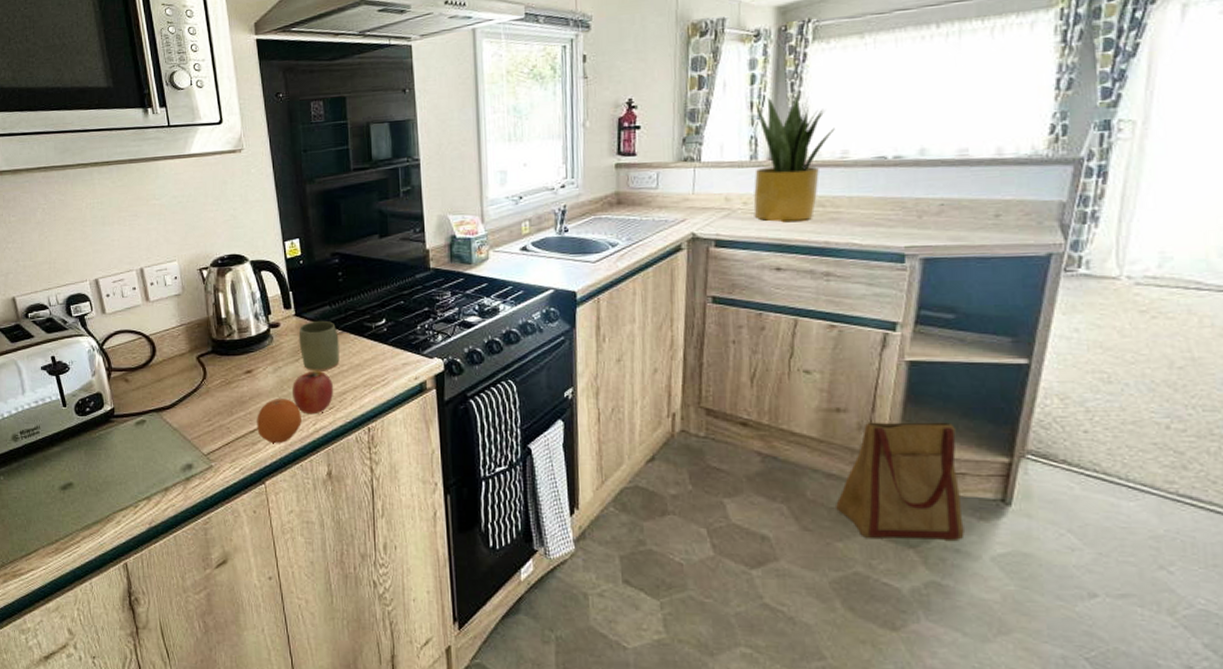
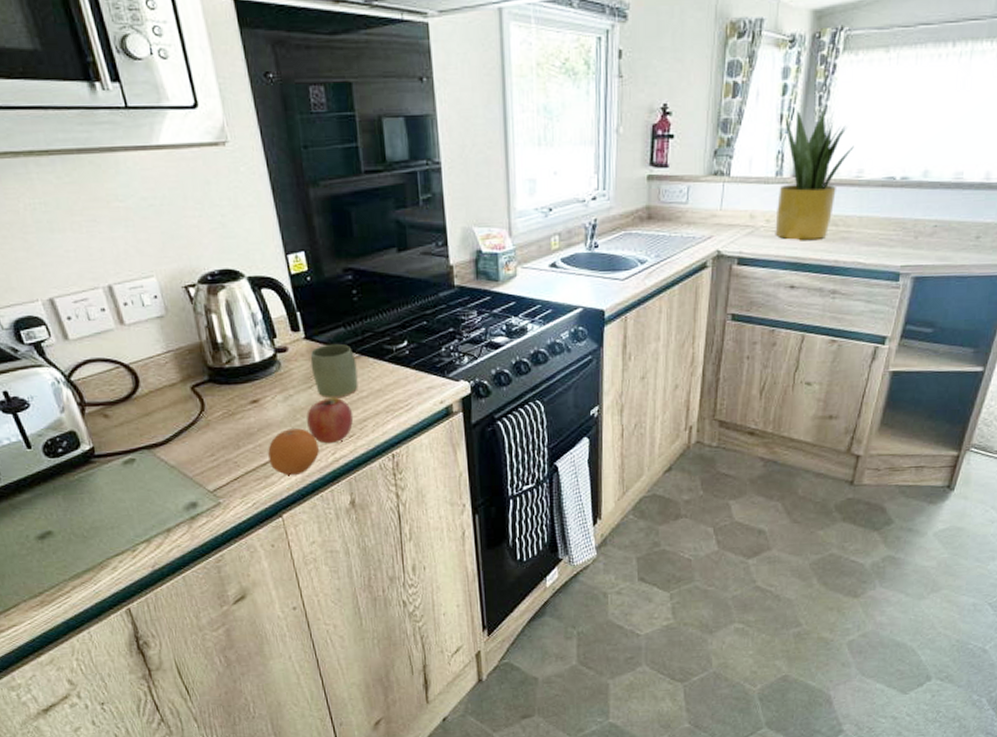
shopping bag: present [836,422,965,540] -> none [821,423,921,525]

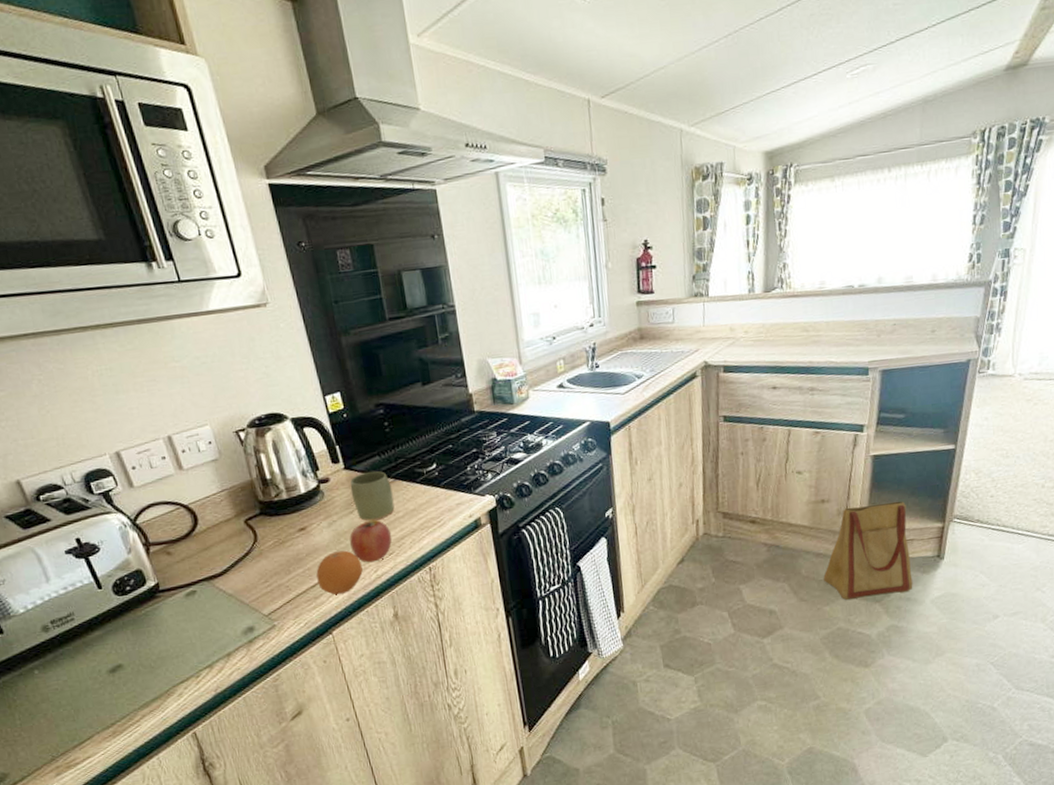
planter: present [775,105,854,240] -> none [751,230,814,347]
shopping bag: none [821,423,921,525] -> present [823,501,913,600]

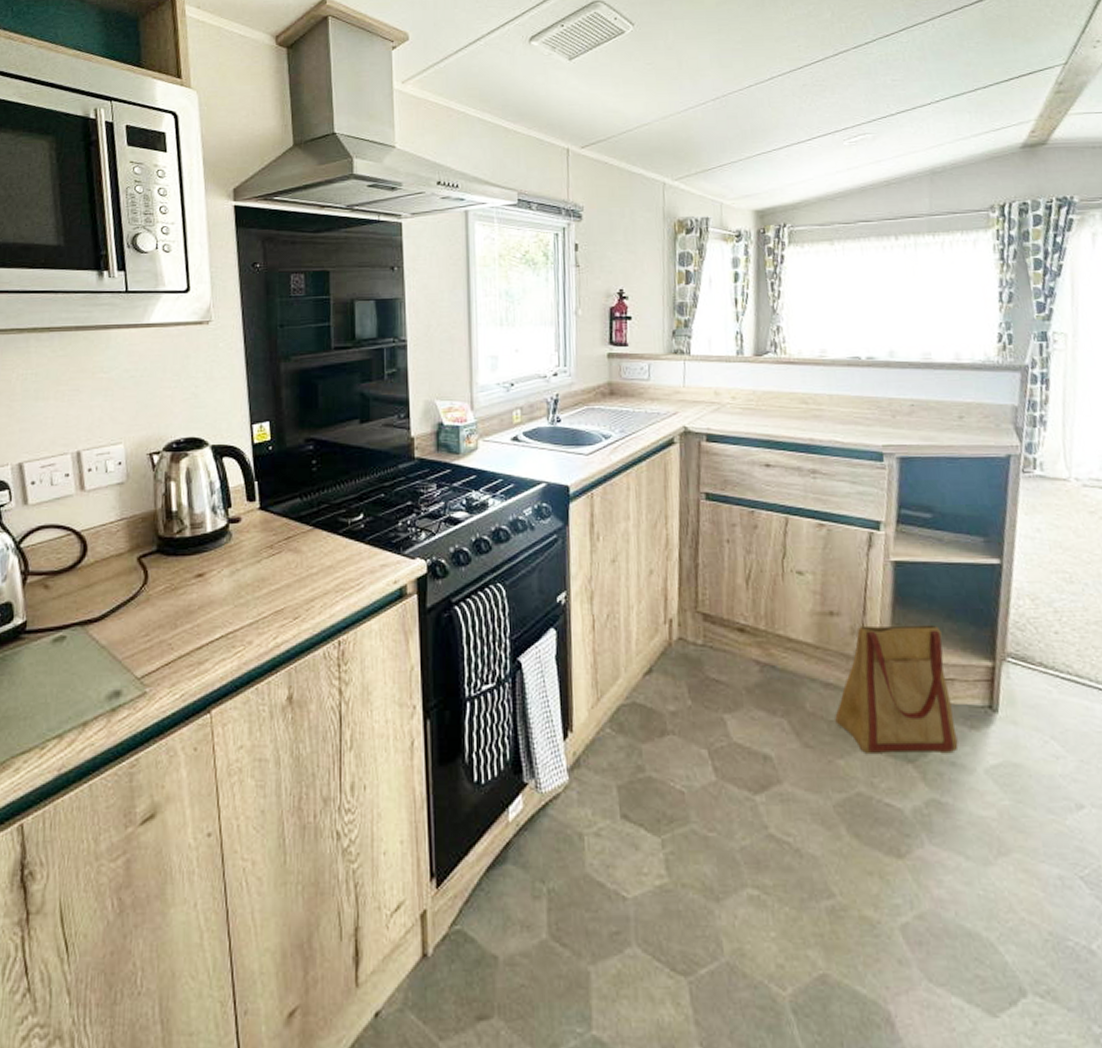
fruit: present [316,550,363,596] -> none [205,607,260,663]
fruit: present [349,519,392,563] -> none [250,573,301,626]
mug: present [350,471,395,521] -> none [262,515,309,575]

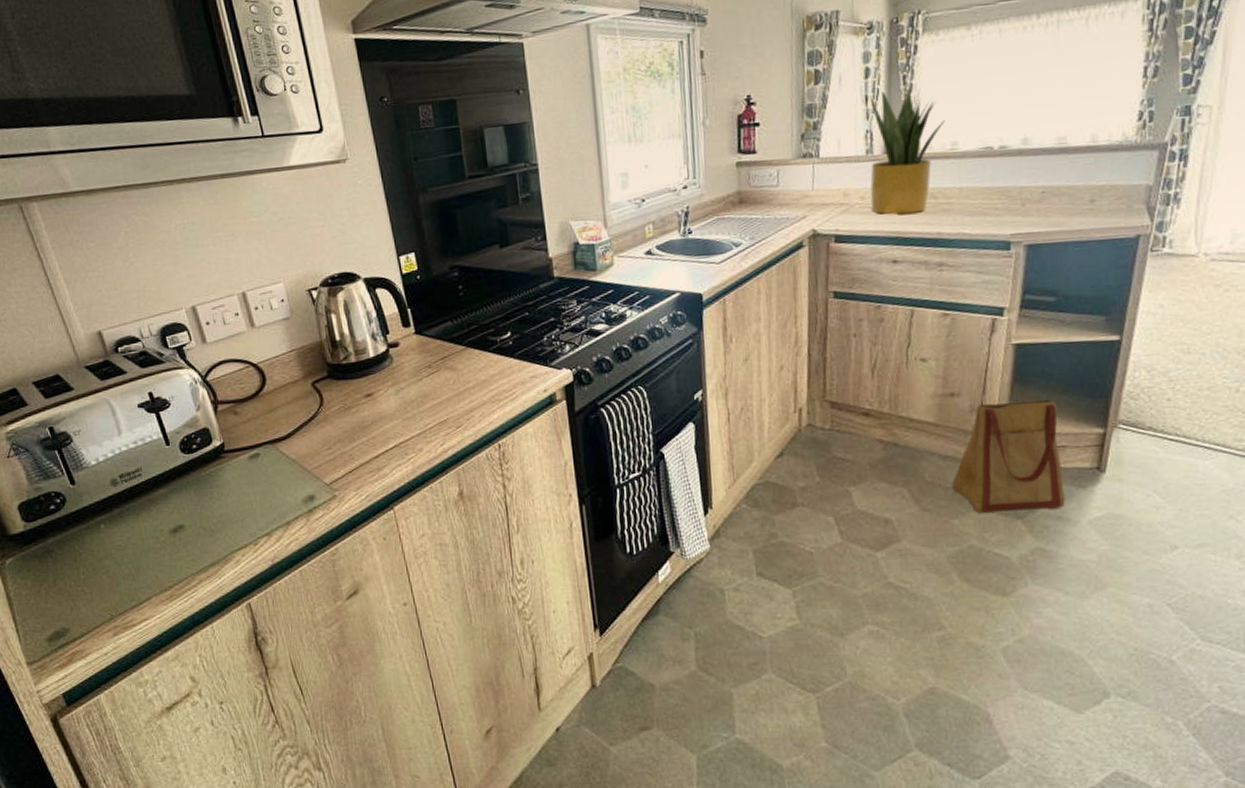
planter: none [739,291,813,417] -> present [870,84,945,215]

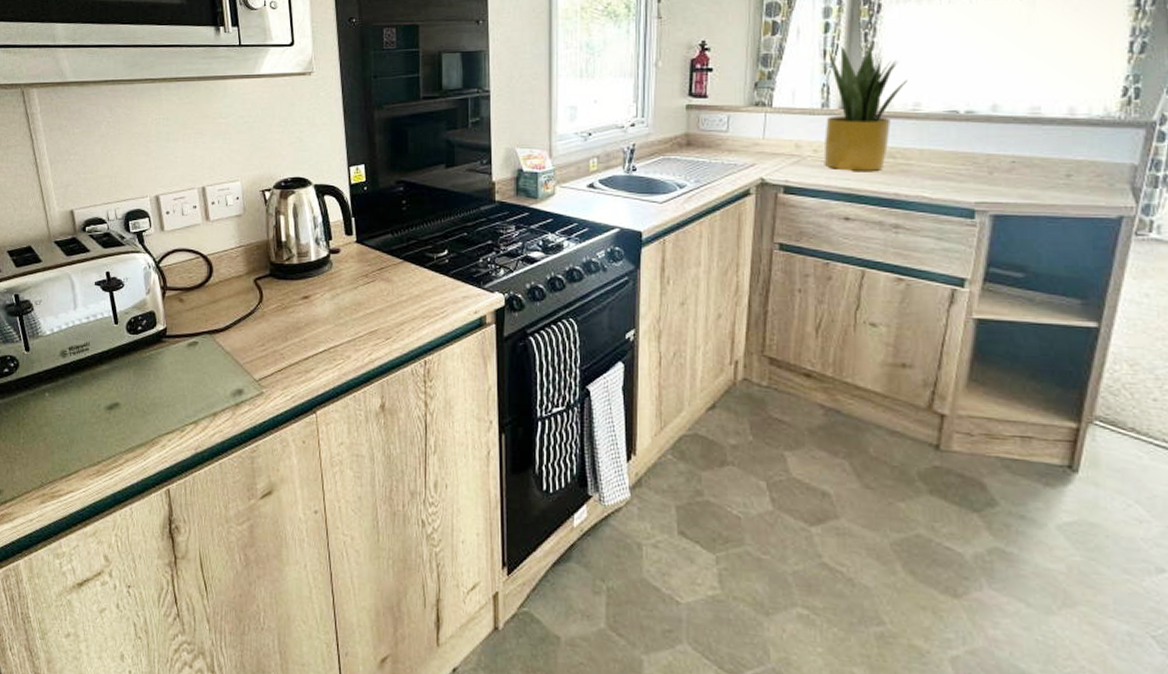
shopping bag: present [952,399,1065,513] -> none [899,379,1030,506]

